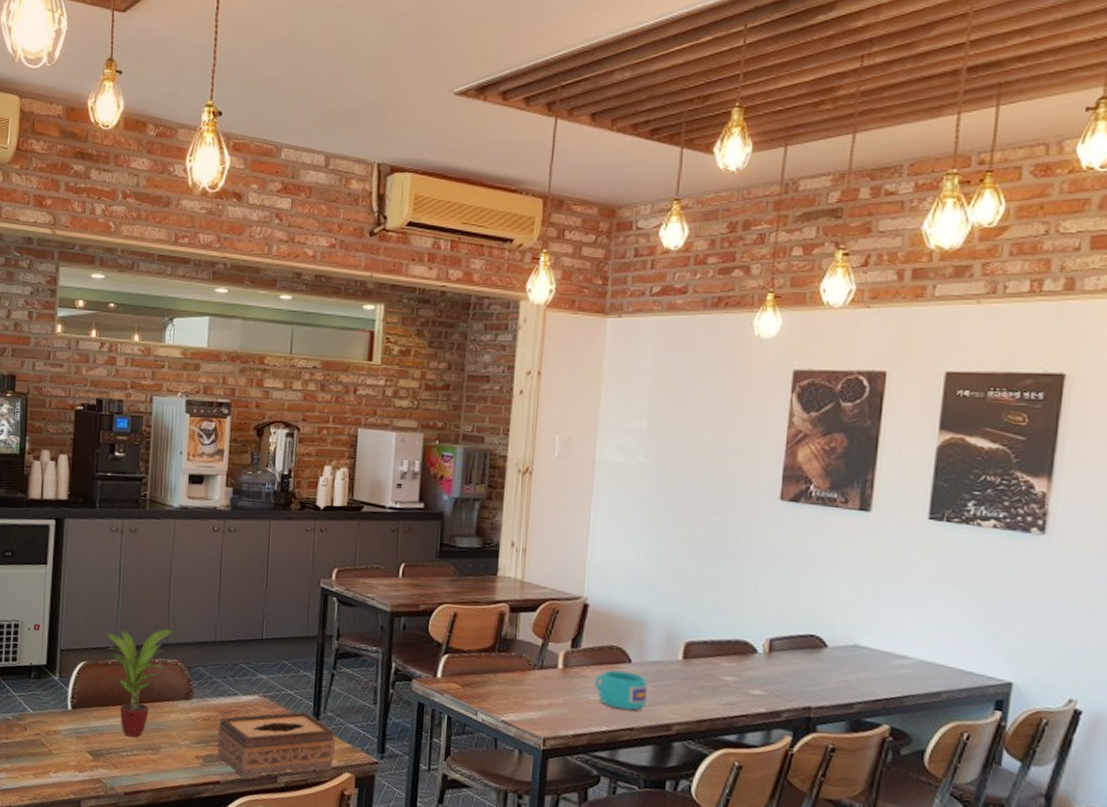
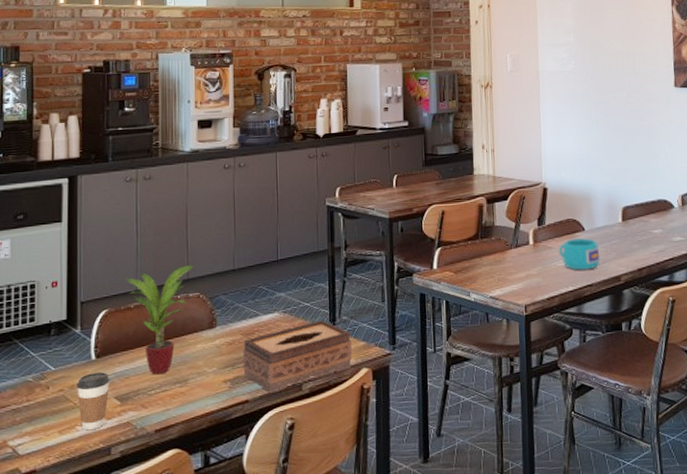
coffee cup: none [52,722,84,780] -> present [77,372,110,431]

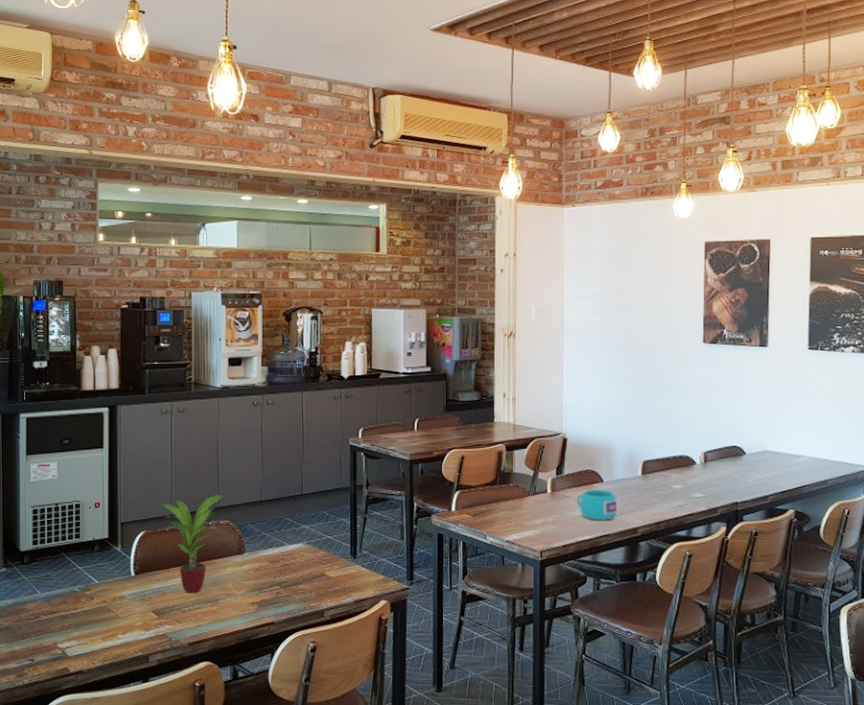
coffee cup: present [77,372,110,431] -> none [118,588,148,639]
tissue box: present [243,320,352,394] -> none [269,553,371,618]

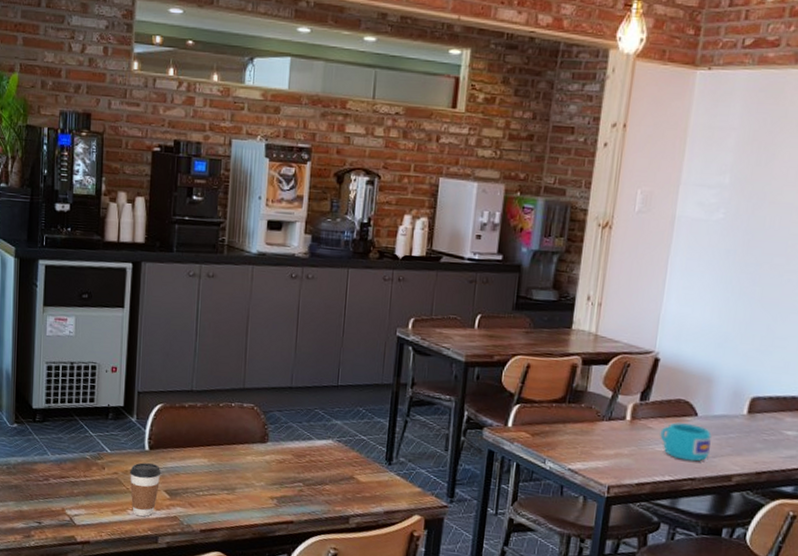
coffee cup: none [118,588,148,639] -> present [130,462,161,517]
potted plant: present [161,494,225,594] -> none [181,373,252,478]

